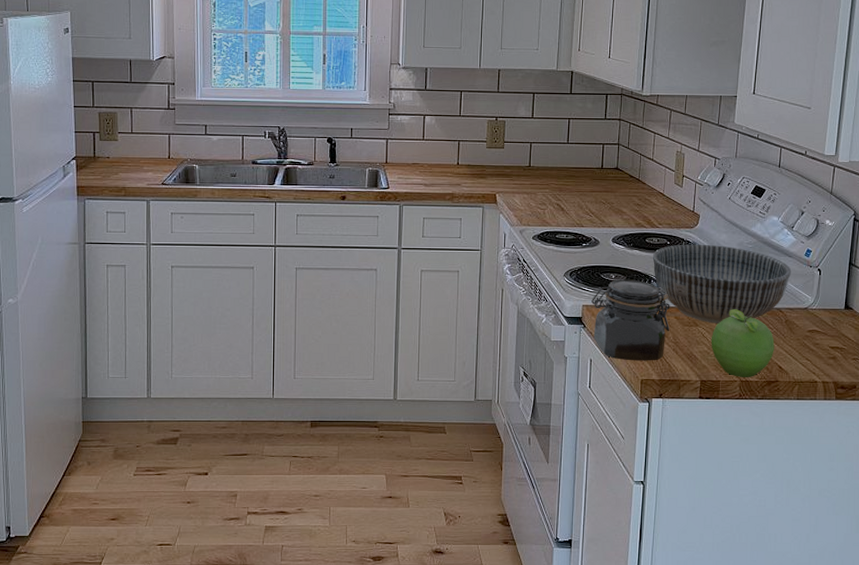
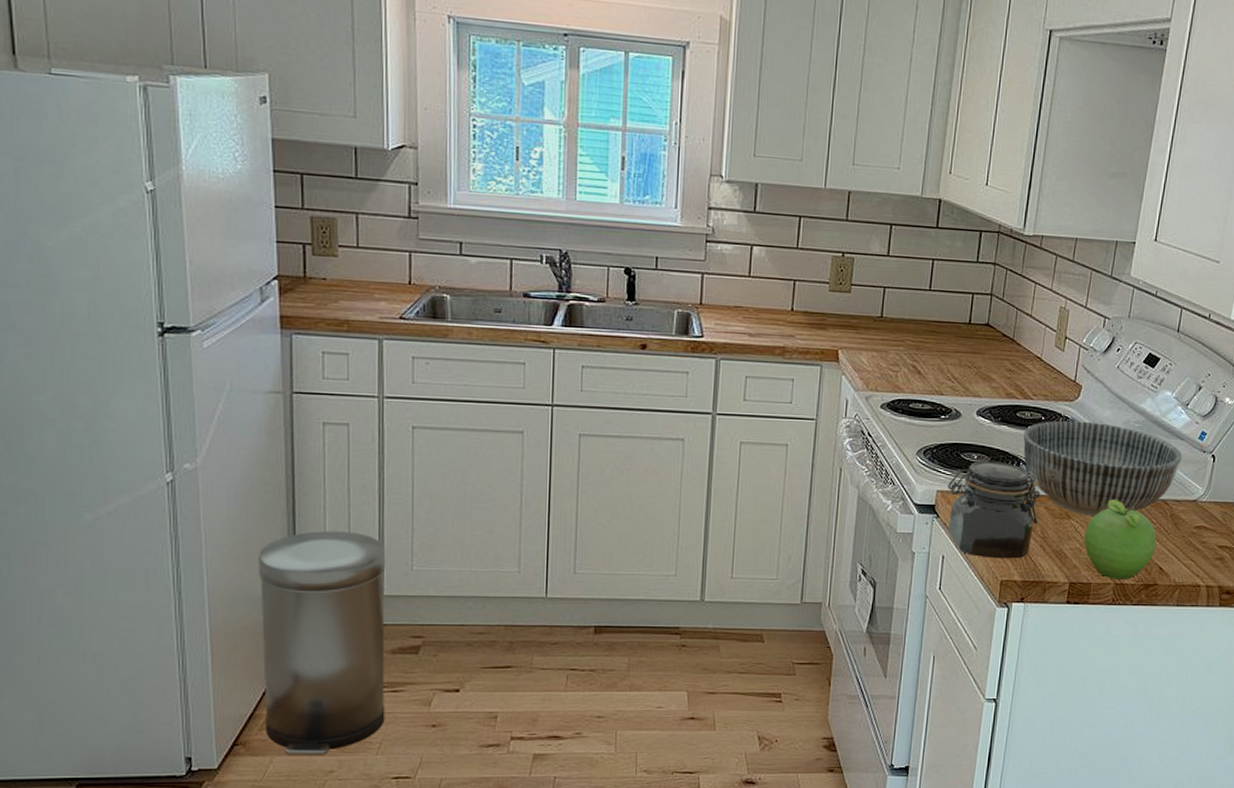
pedal bin: none [60,348,153,525] -> present [258,531,386,755]

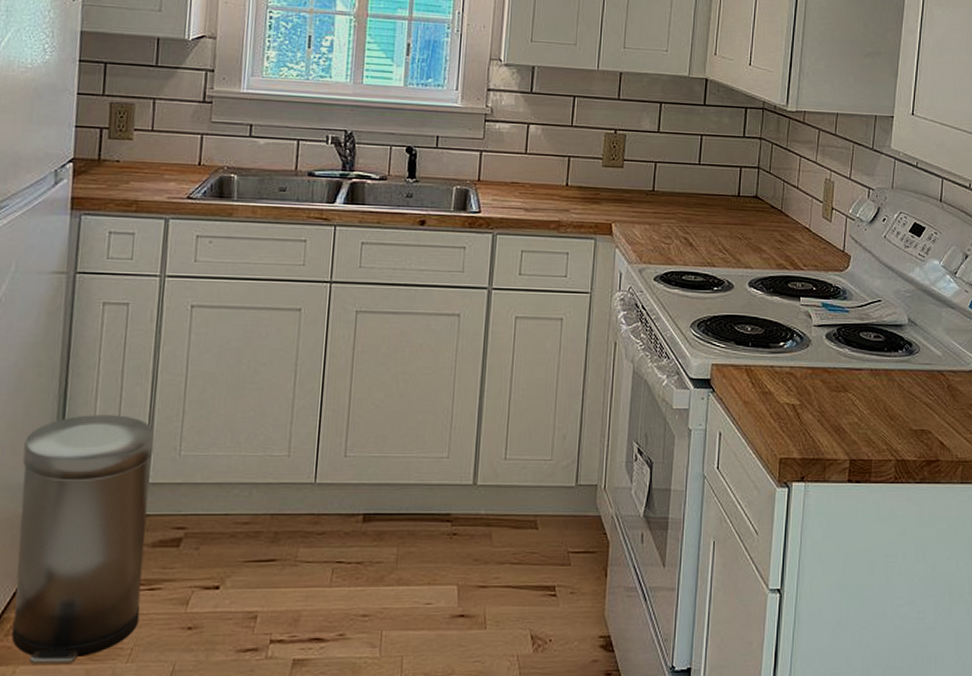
jar: present [947,460,1040,559] -> none [722,332,815,435]
bowl: present [1023,420,1183,516] -> none [795,290,955,389]
fruit: present [1084,499,1157,581] -> none [862,371,935,457]

